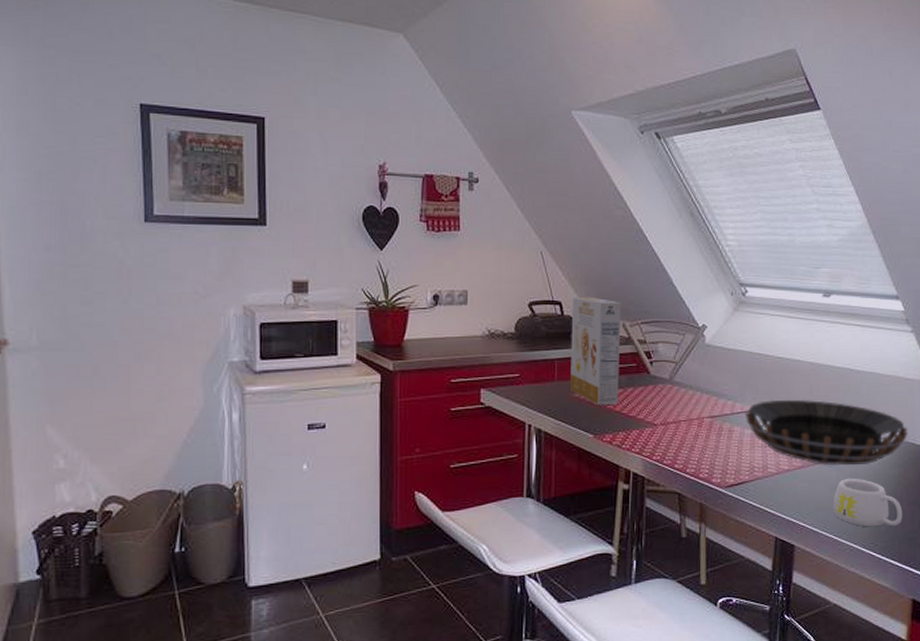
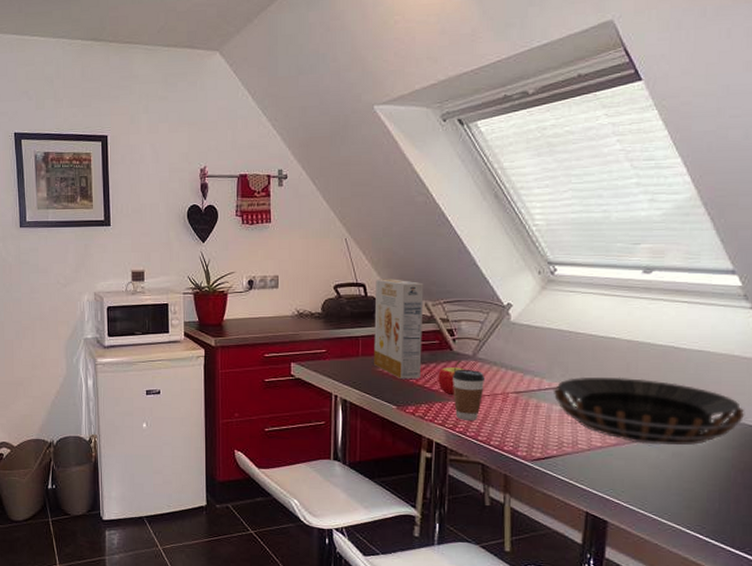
apple: none [635,384,662,422] -> present [438,360,465,396]
coffee cup: none [650,393,682,448] -> present [453,369,486,420]
mug: present [833,479,903,527] -> none [652,459,737,510]

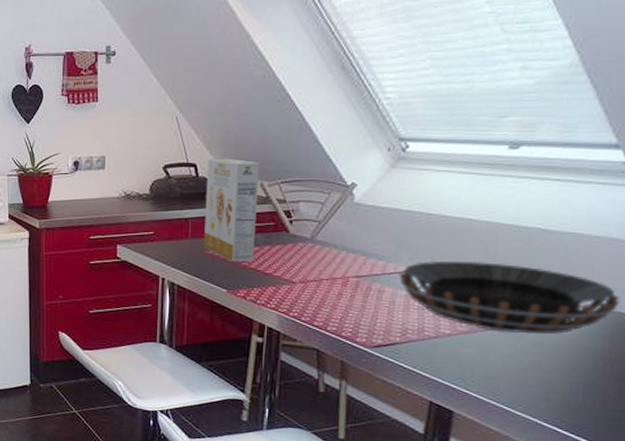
apple: present [438,360,465,396] -> none [272,242,302,279]
coffee cup: present [453,369,486,420] -> none [288,252,324,305]

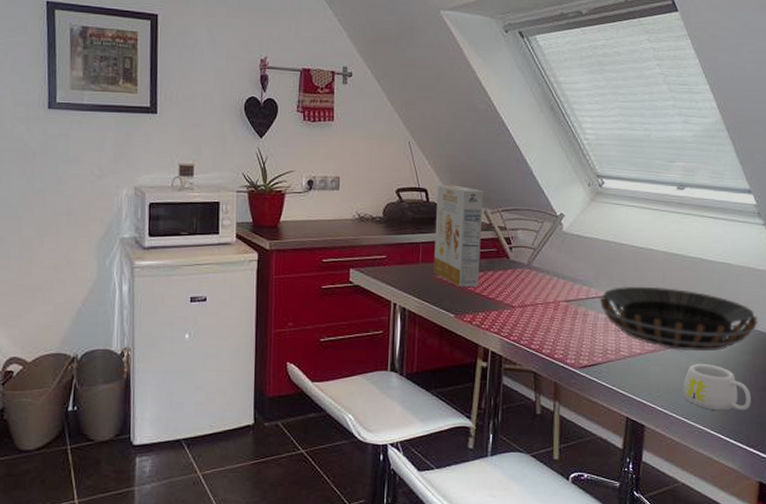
mug: none [506,348,605,404] -> present [683,364,751,411]

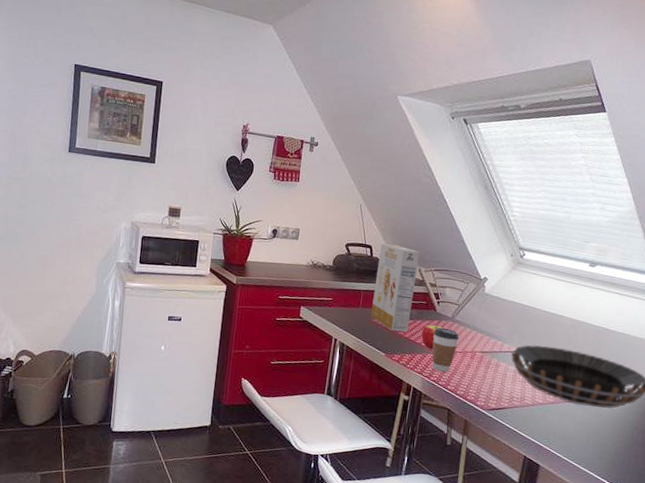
apple: none [495,268,521,304] -> present [421,320,444,350]
coffee cup: none [508,277,539,329] -> present [432,327,460,372]
mug: present [683,364,751,411] -> none [576,418,637,463]

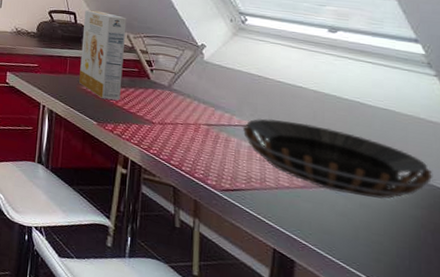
apple: present [421,320,444,350] -> none [135,88,161,120]
coffee cup: present [432,327,460,372] -> none [149,96,179,145]

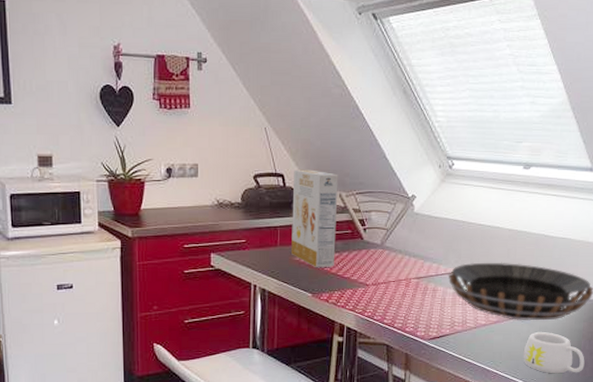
mug: none [339,208,428,270] -> present [523,332,585,374]

